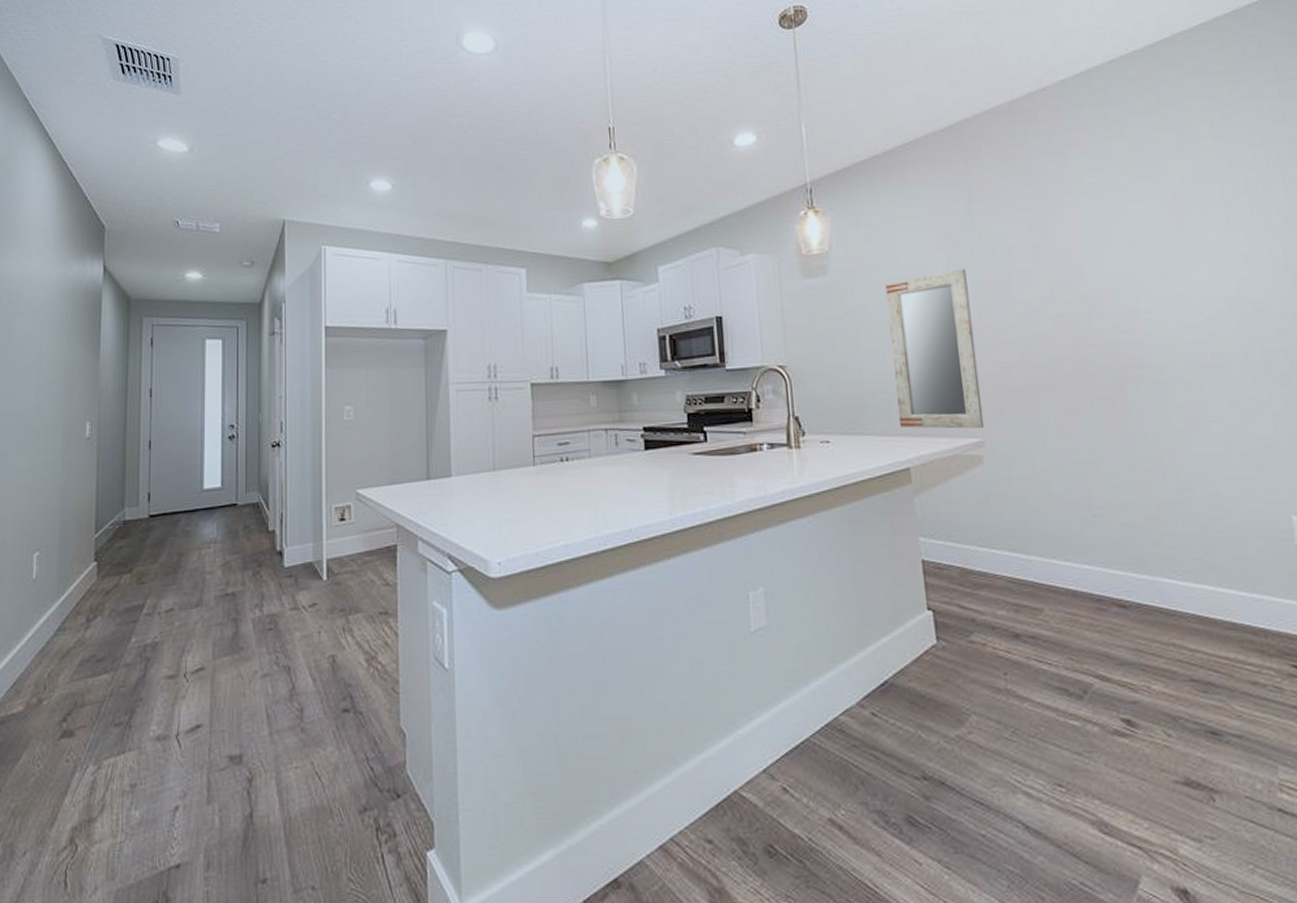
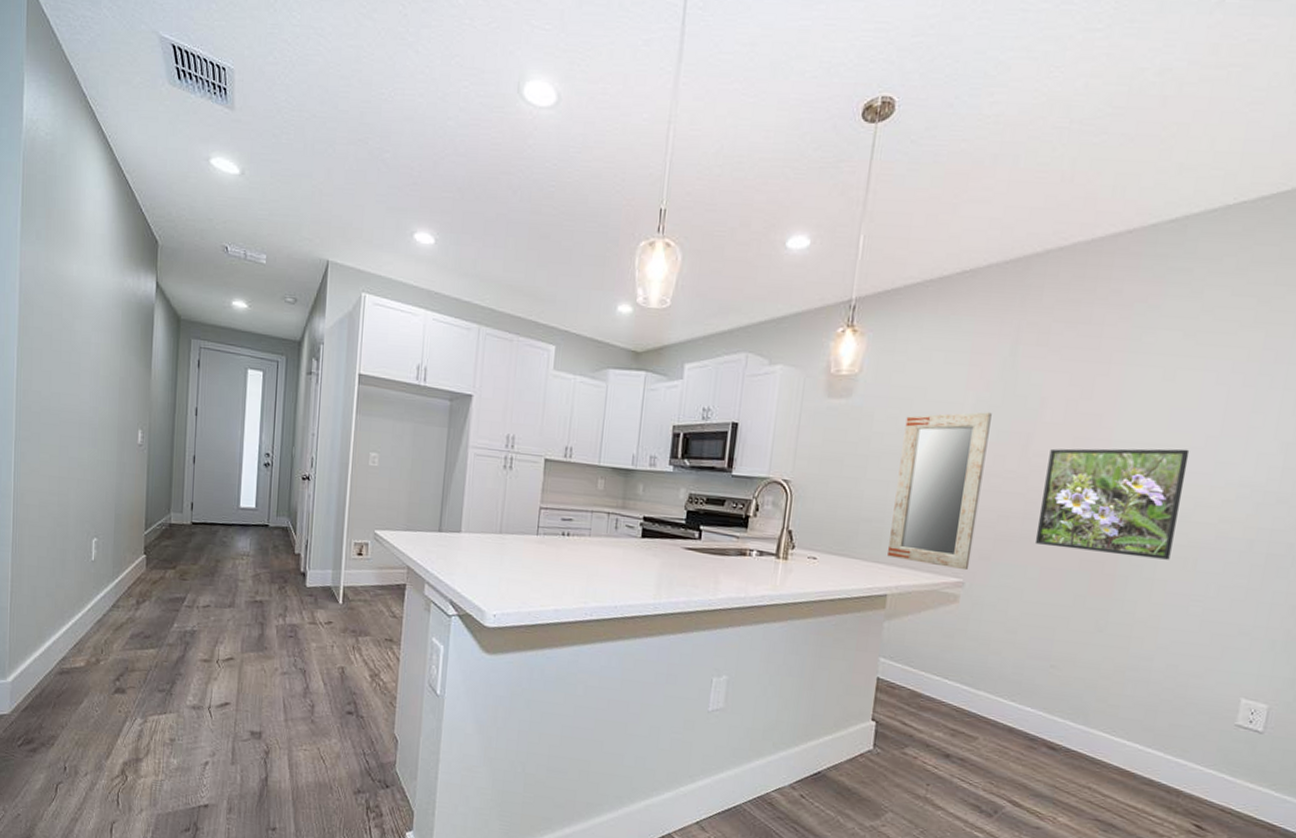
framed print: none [1030,275,1175,390] -> present [1035,448,1190,560]

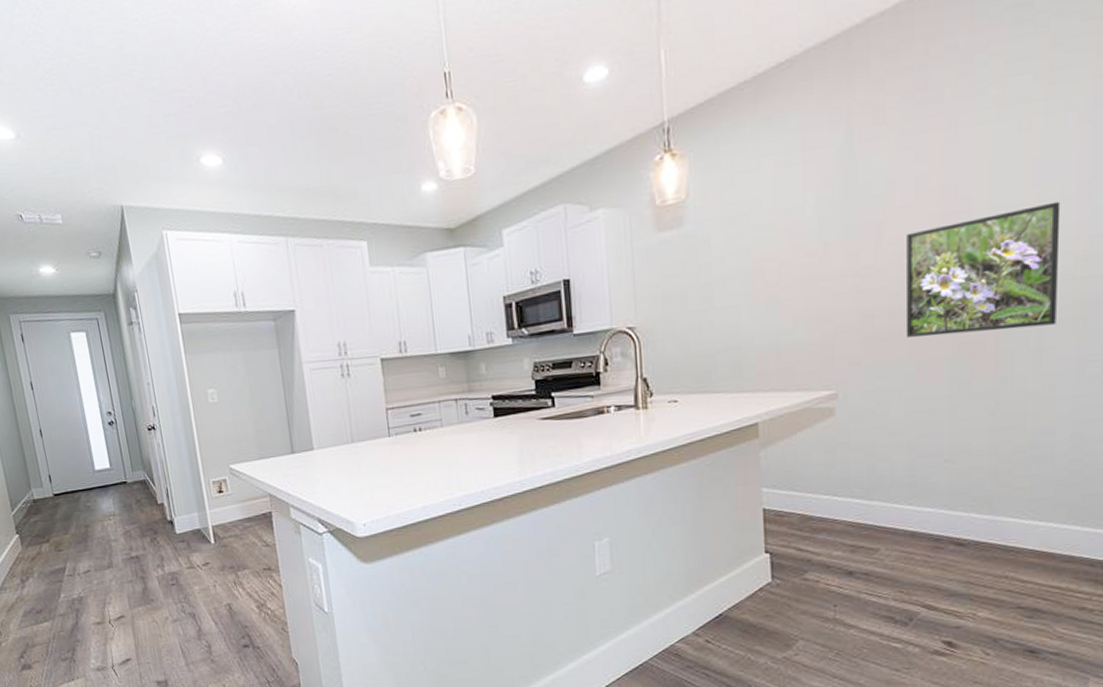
home mirror: present [887,412,992,571] -> none [745,209,840,384]

